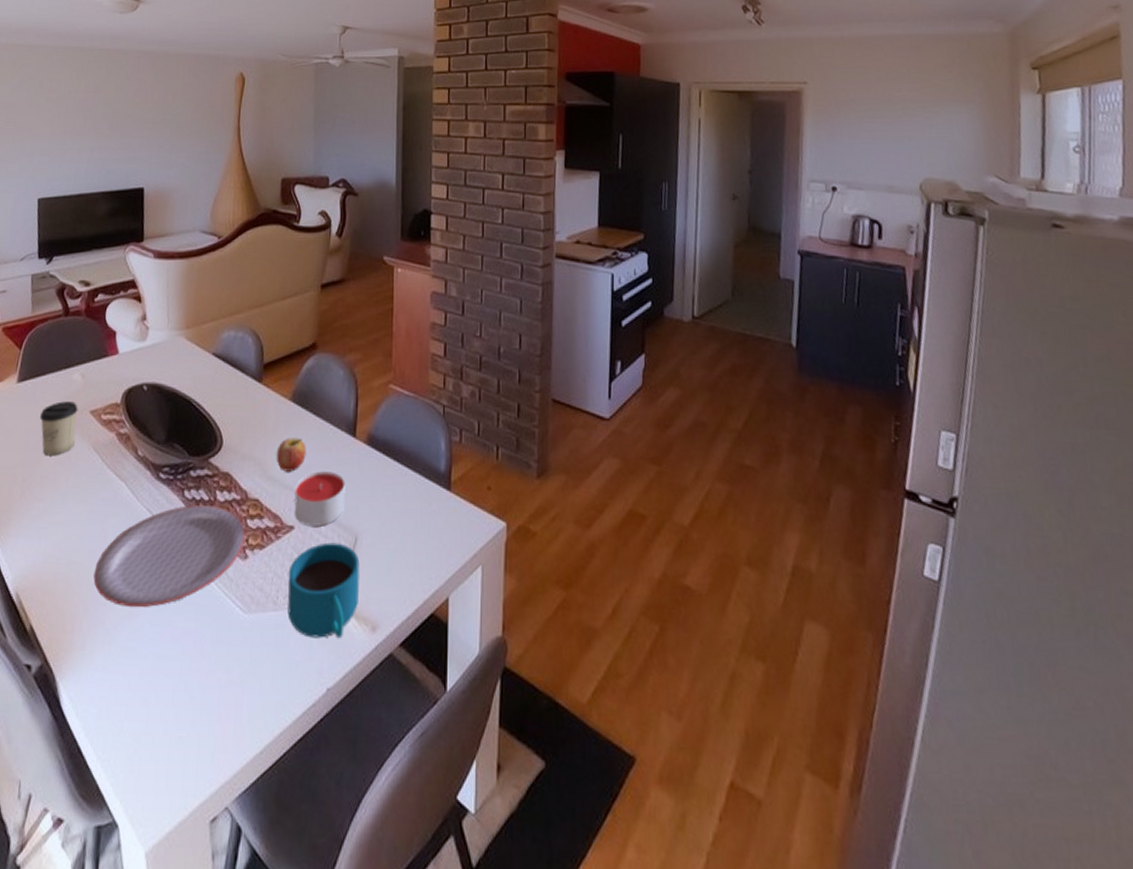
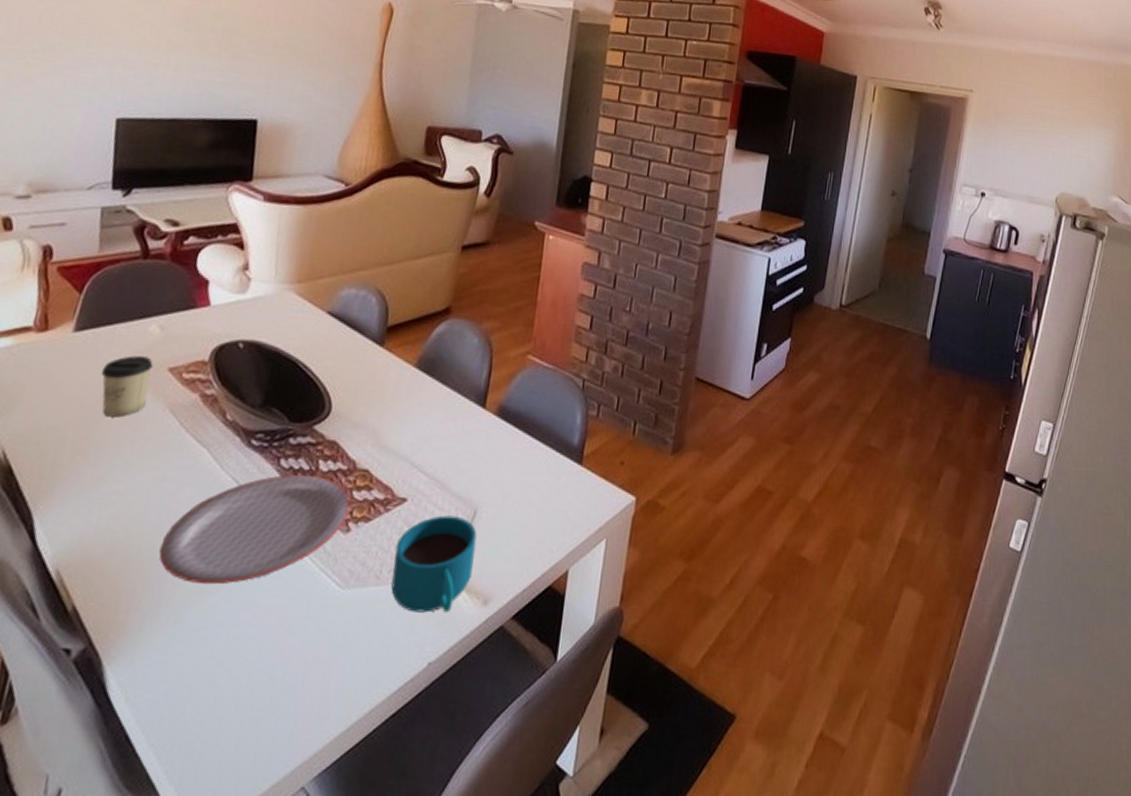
fruit: present [276,437,307,472] -> none [392,406,429,442]
candle: present [294,471,345,526] -> none [408,442,469,499]

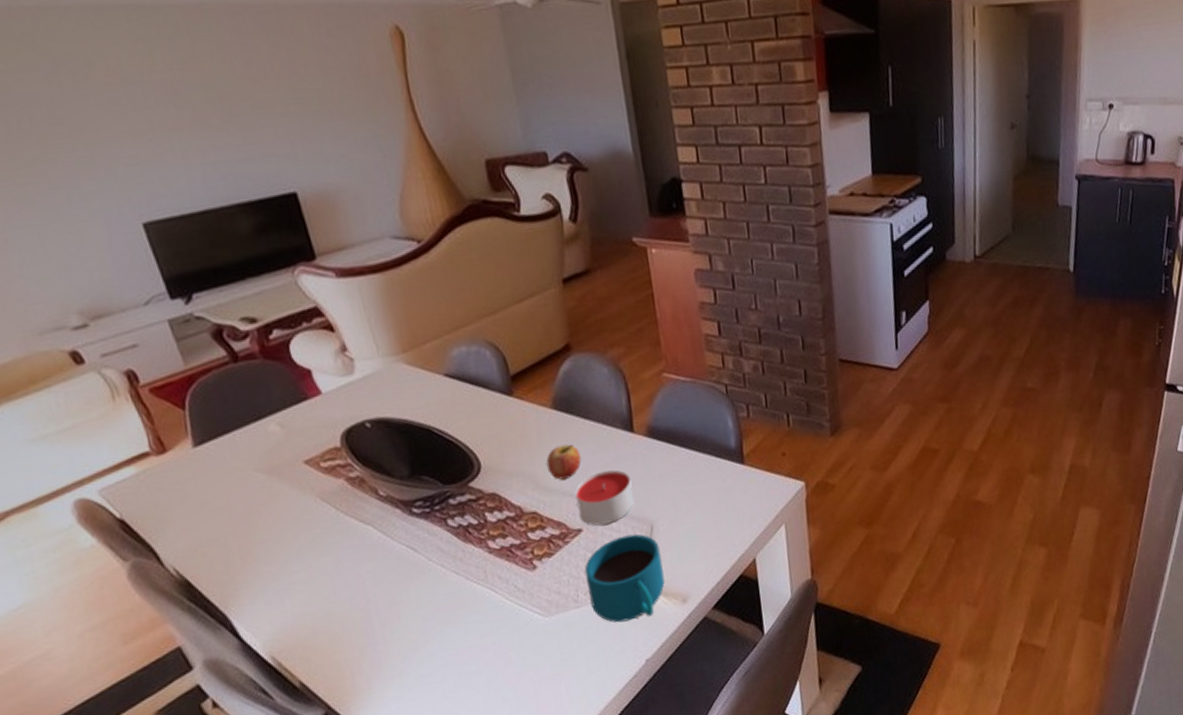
cup: present [100,356,153,418] -> none [237,455,295,518]
plate: present [159,474,350,585] -> none [360,527,530,642]
fruit: none [392,406,429,442] -> present [546,443,582,480]
candle: none [408,442,469,499] -> present [575,470,634,526]

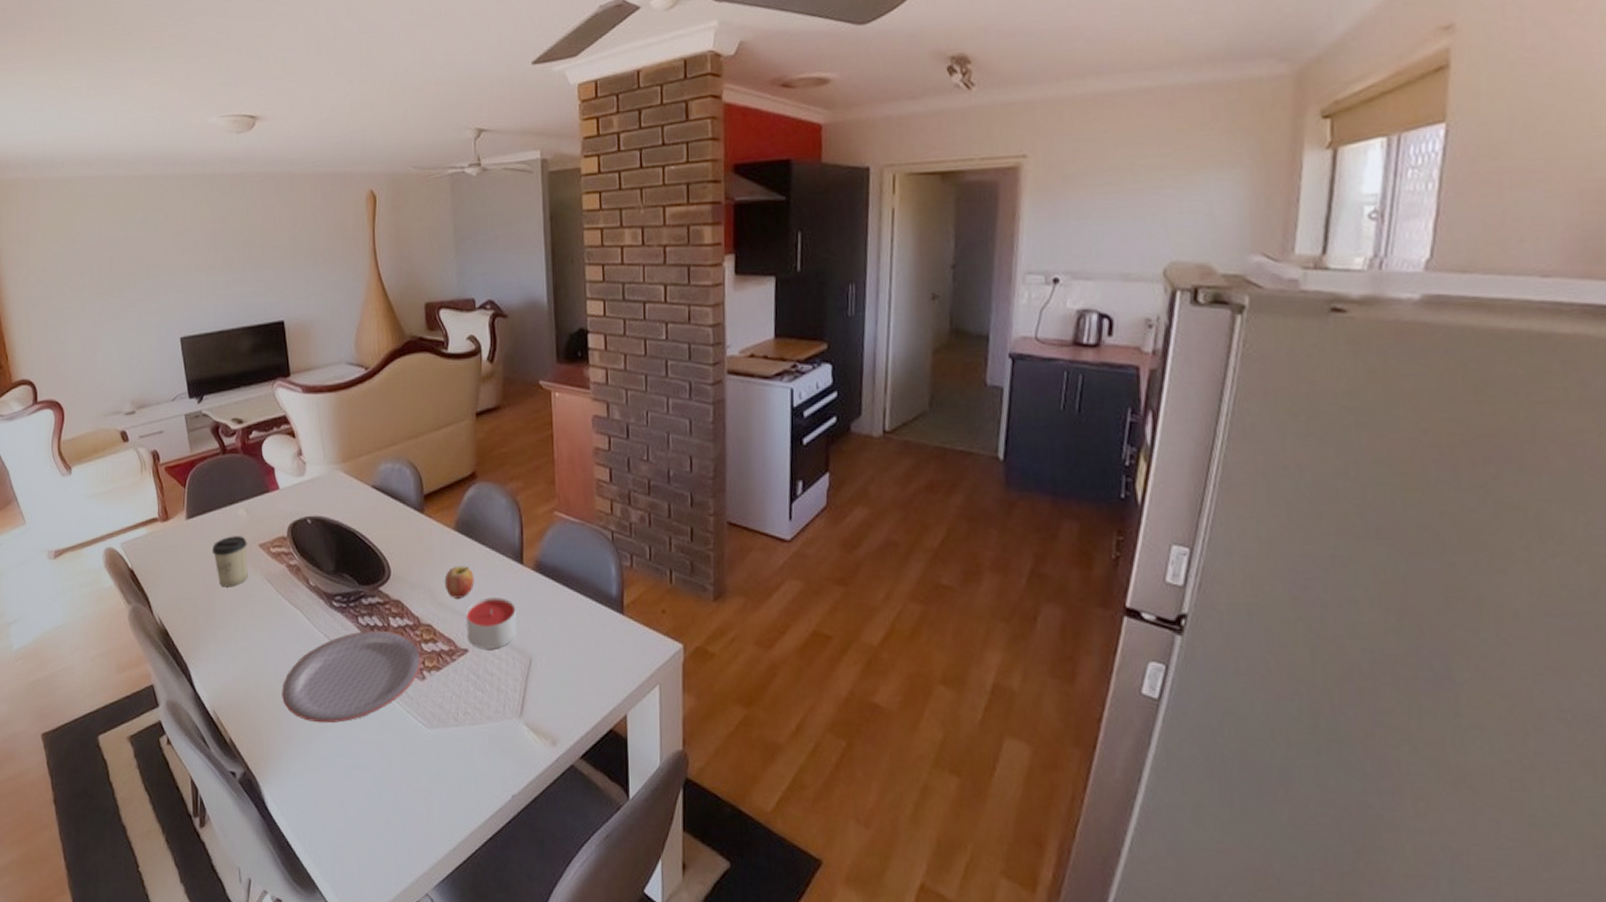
cup: none [237,455,295,518] -> present [211,536,248,587]
plate: none [360,527,530,642] -> present [282,630,421,723]
cup: present [584,534,665,623] -> none [466,664,537,752]

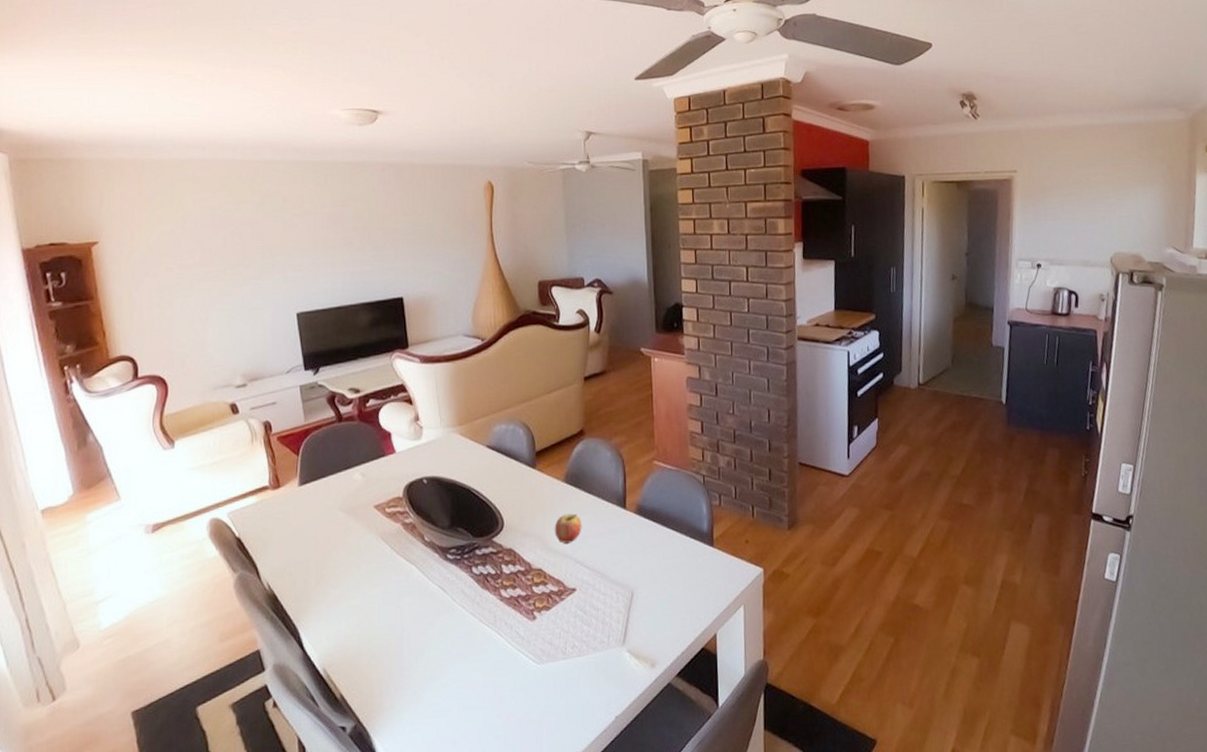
cup: present [211,536,248,587] -> none [325,499,363,549]
plate: present [282,630,421,723] -> none [395,577,532,670]
candle: present [466,597,517,649] -> none [574,540,620,587]

